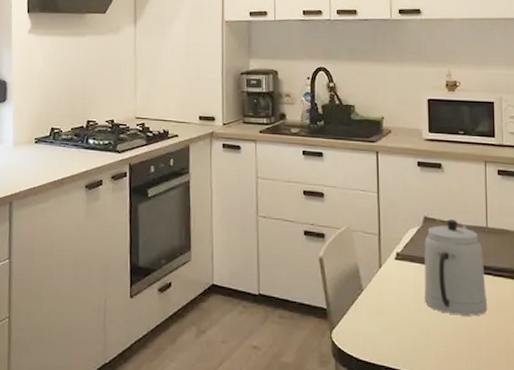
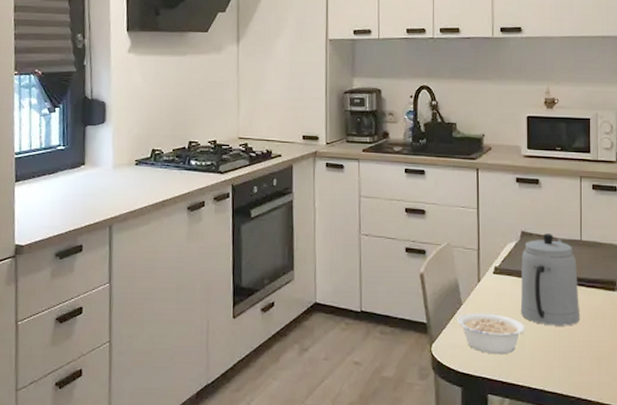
legume: none [357,299,429,344] -> present [456,312,525,355]

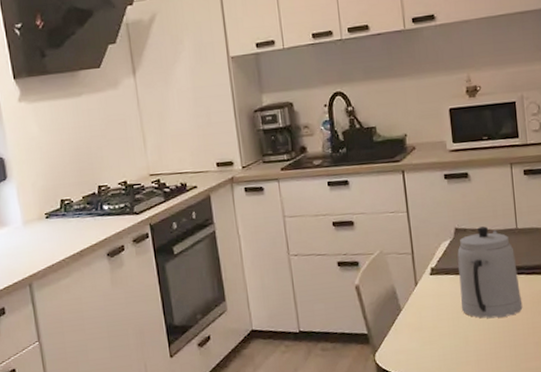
legume: present [456,312,525,355] -> none [397,314,468,355]

